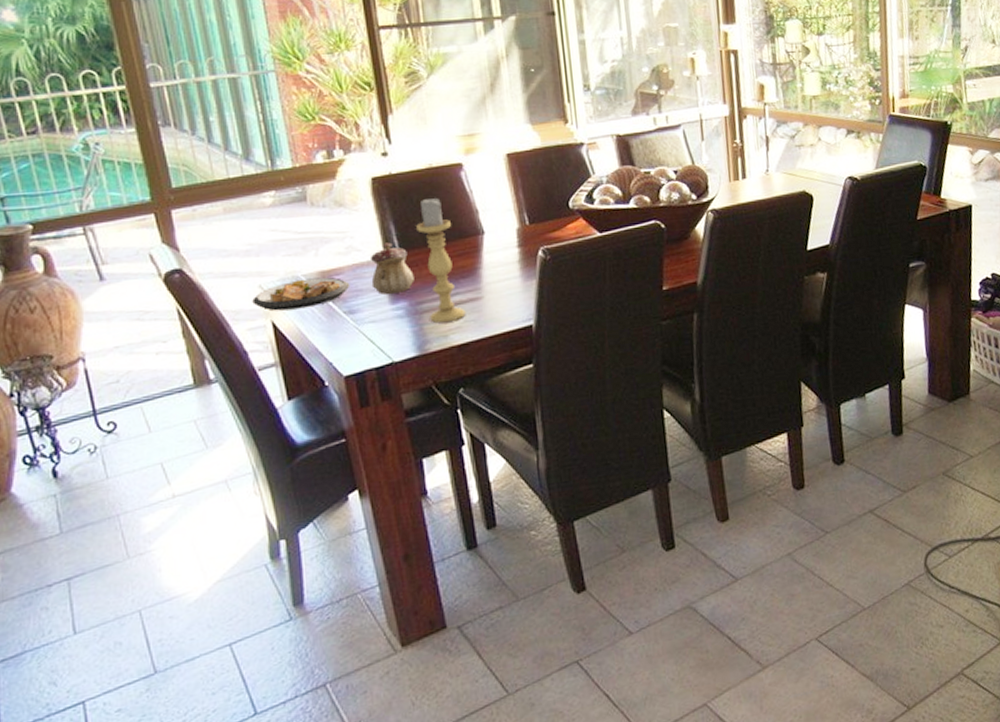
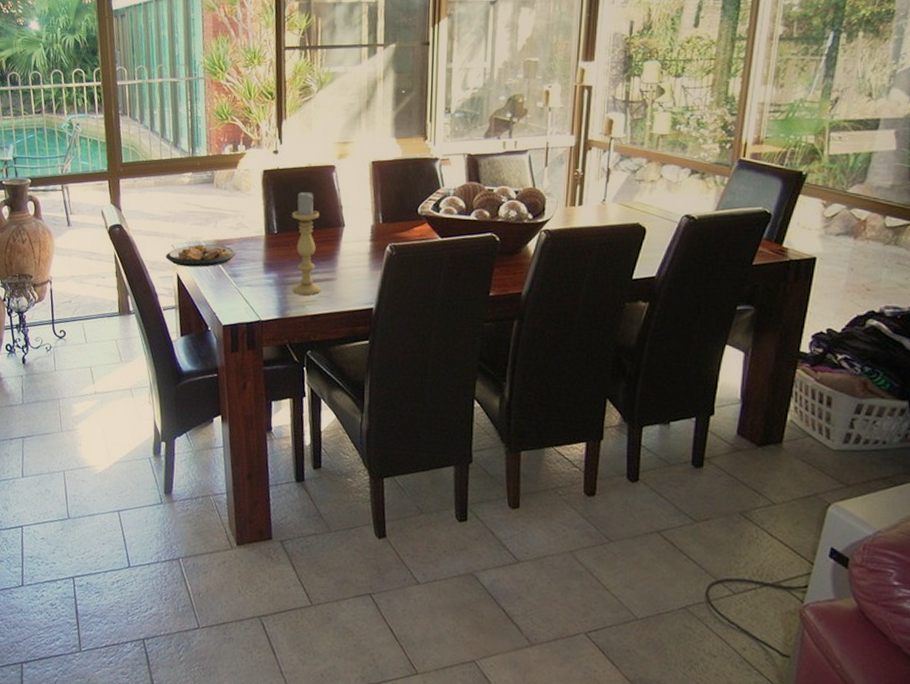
teapot: present [369,242,414,295] -> none [252,224,285,266]

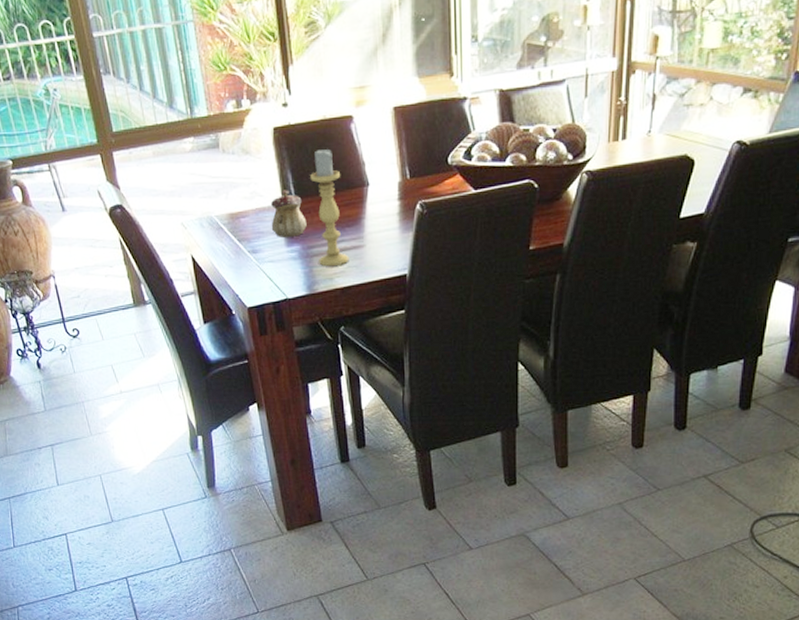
plate: present [165,244,237,267] -> none [176,219,254,247]
teapot: none [252,224,285,266] -> present [270,190,307,237]

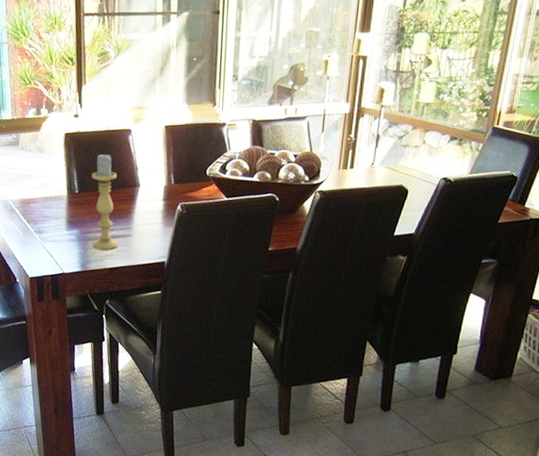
teapot: present [270,190,307,237] -> none [55,184,86,223]

